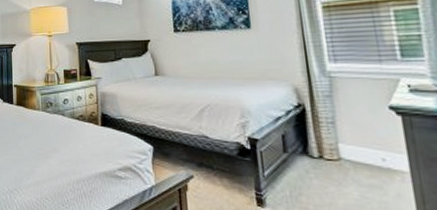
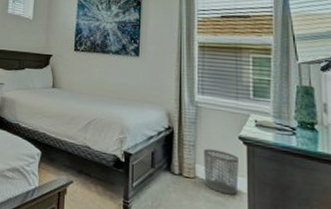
waste bin: none [345,124,397,176] -> present [203,148,239,195]

